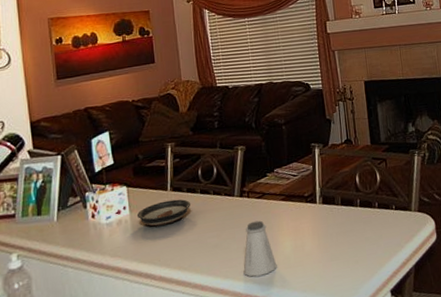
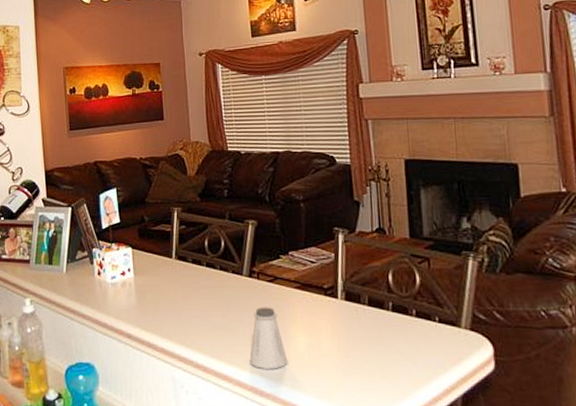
saucer: present [136,199,191,227] -> none [140,269,196,295]

